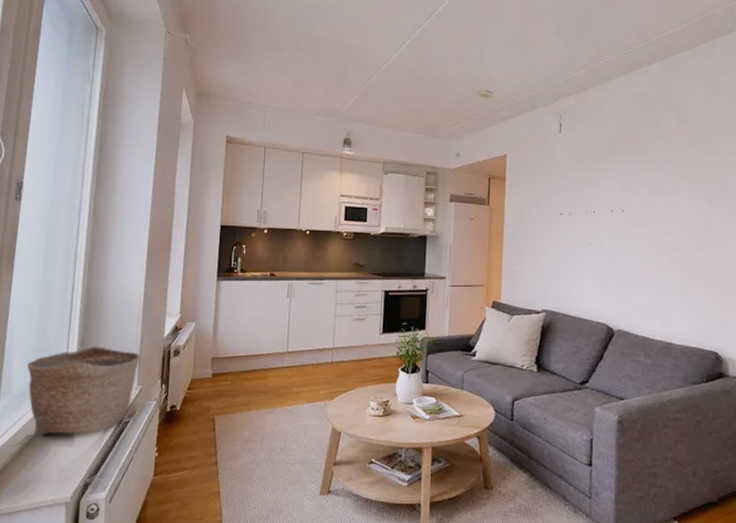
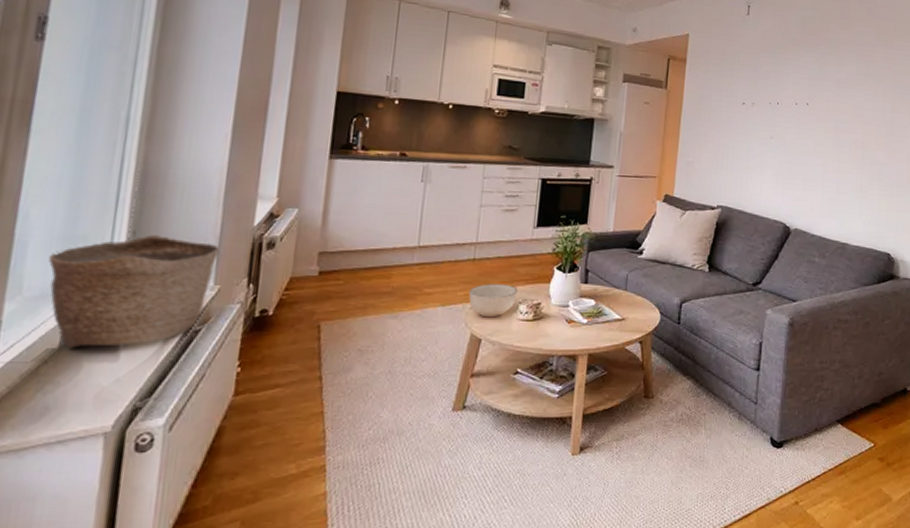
bowl: none [328,384,370,414] -> present [468,284,519,318]

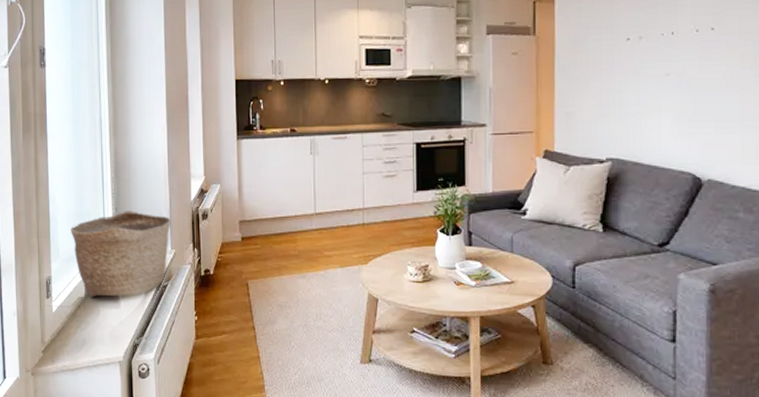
bowl: present [468,284,519,318] -> none [362,247,406,279]

